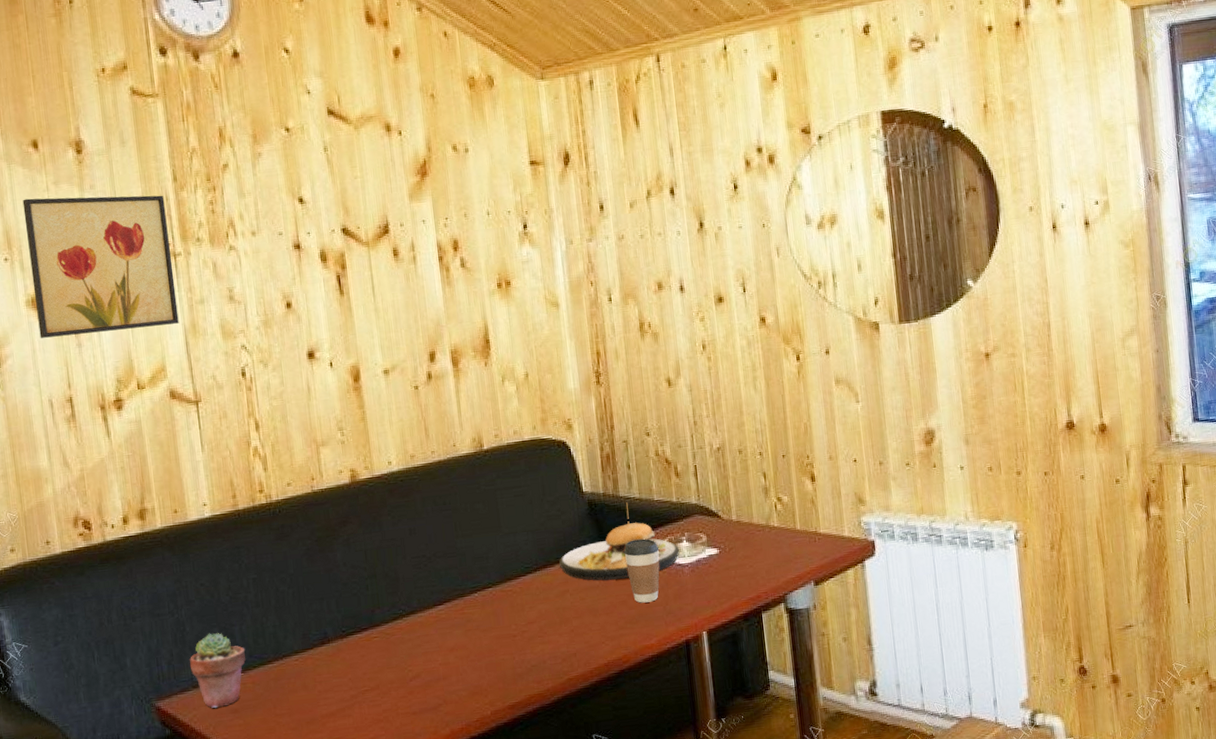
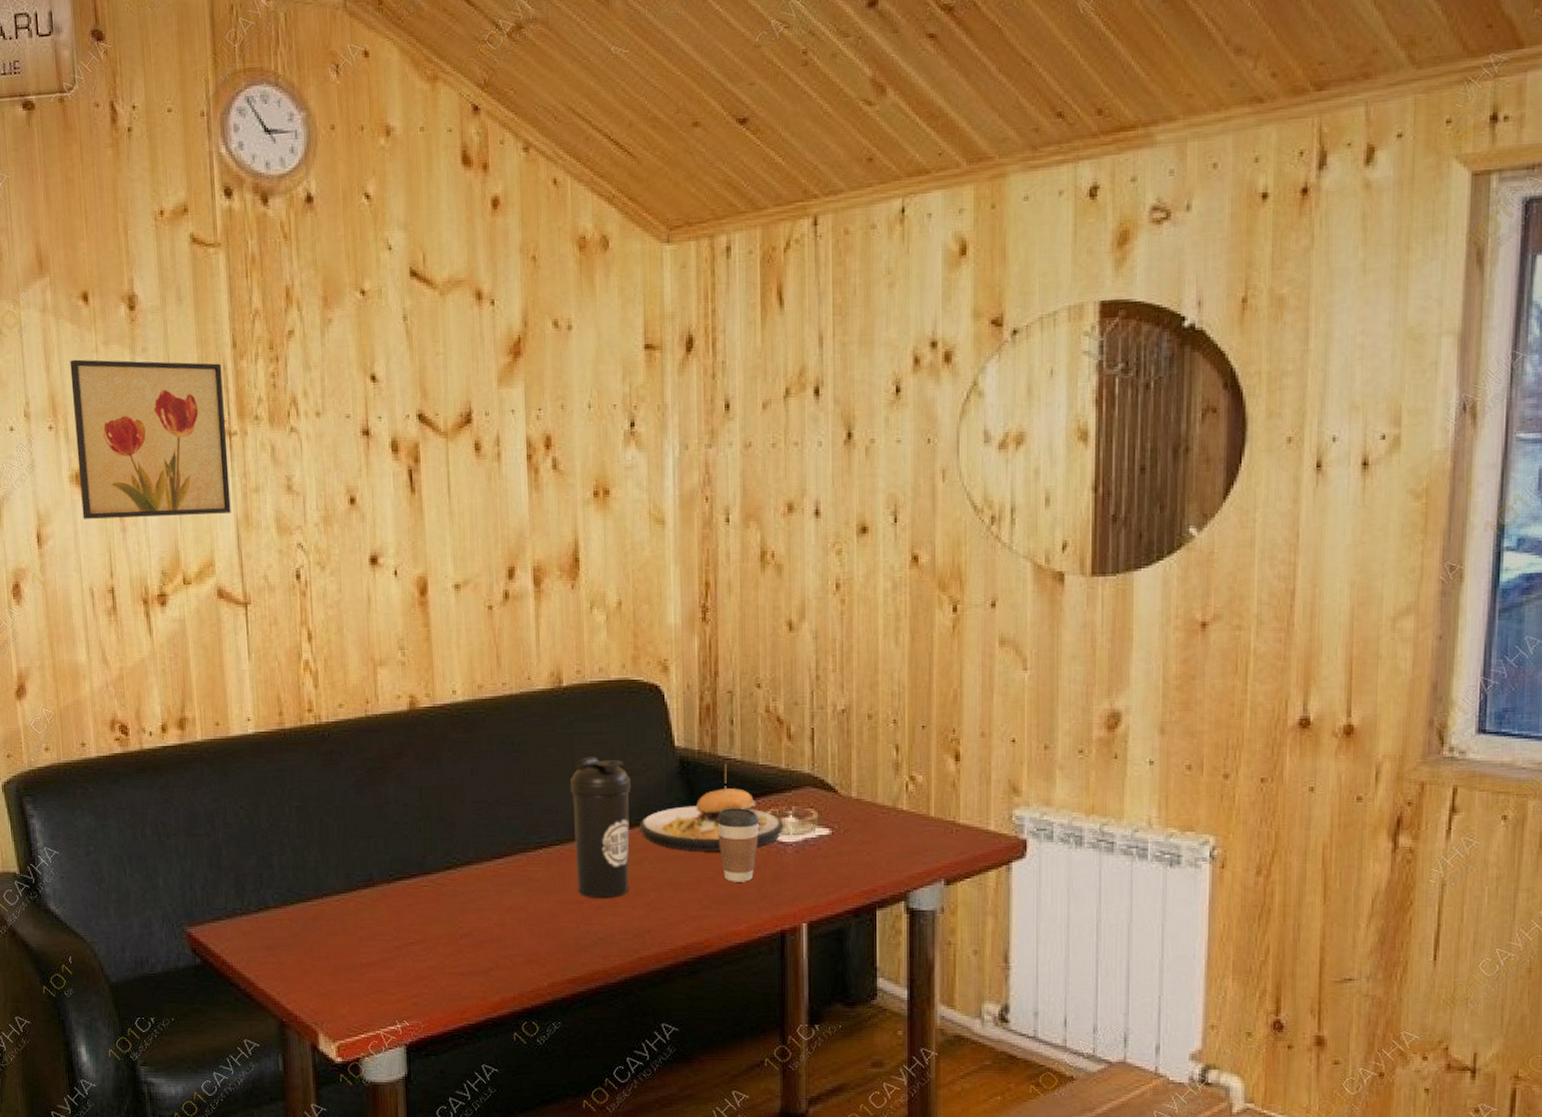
potted succulent: present [190,633,246,708] -> none [225,860,284,941]
water bottle: none [496,507,555,631] -> present [569,756,631,899]

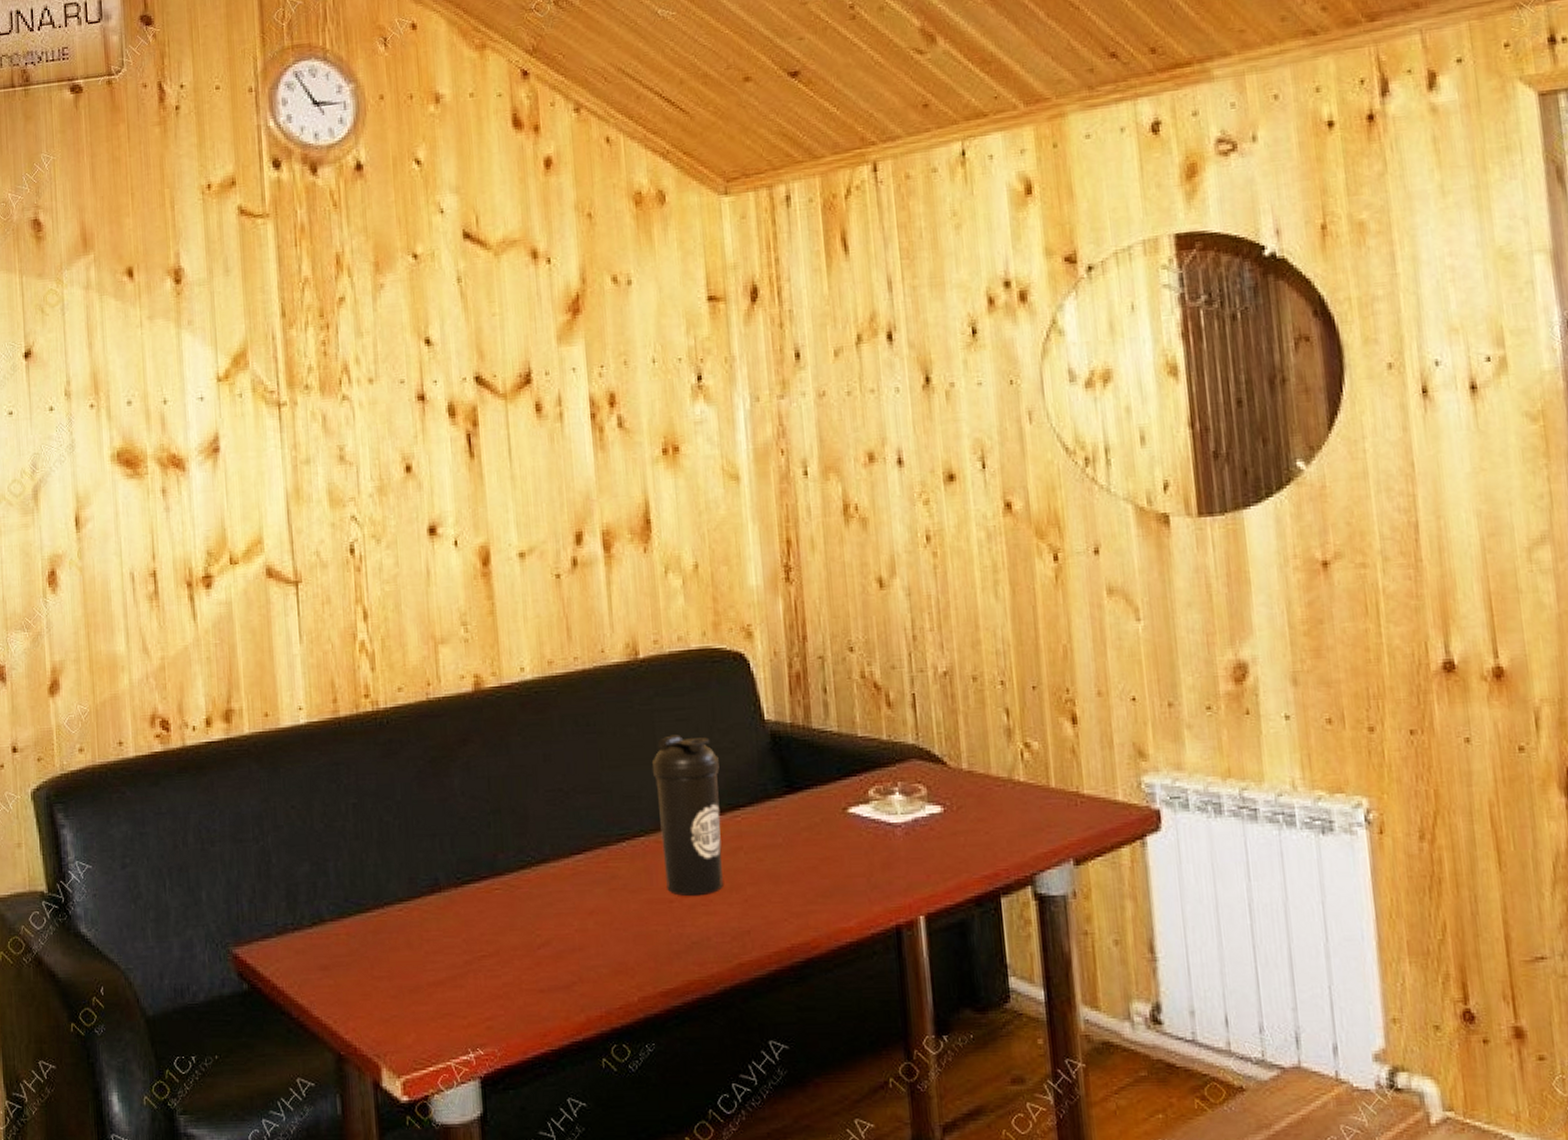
wall art: present [70,359,231,519] -> none [113,333,280,500]
plate: present [640,764,784,853] -> none [731,737,891,838]
coffee cup: present [717,807,760,882] -> none [816,785,863,871]

